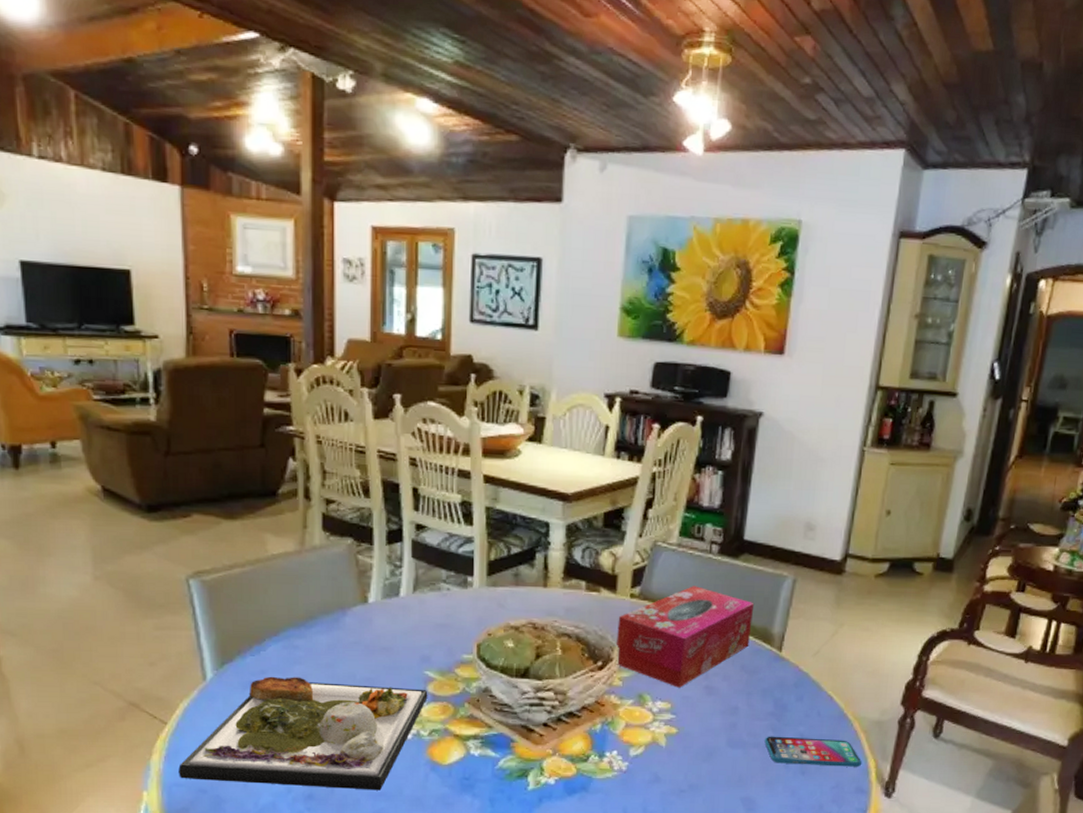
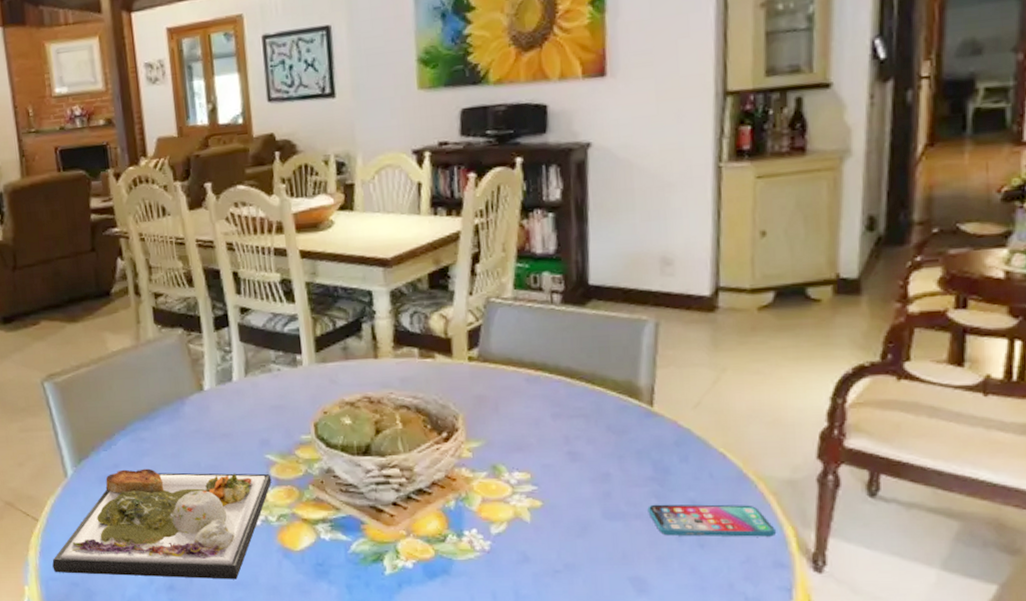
tissue box: present [615,586,755,688] -> none [458,341,613,455]

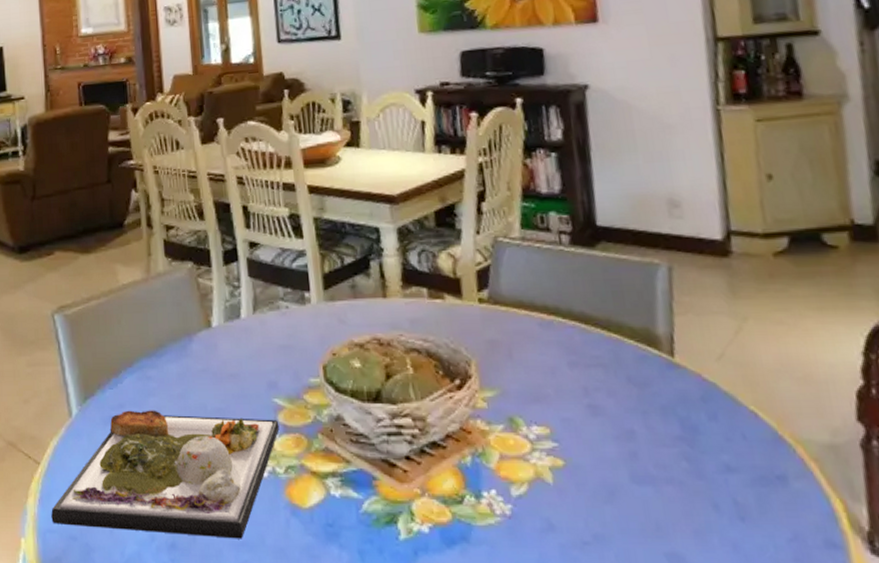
smartphone: present [647,504,776,537] -> none [678,468,823,510]

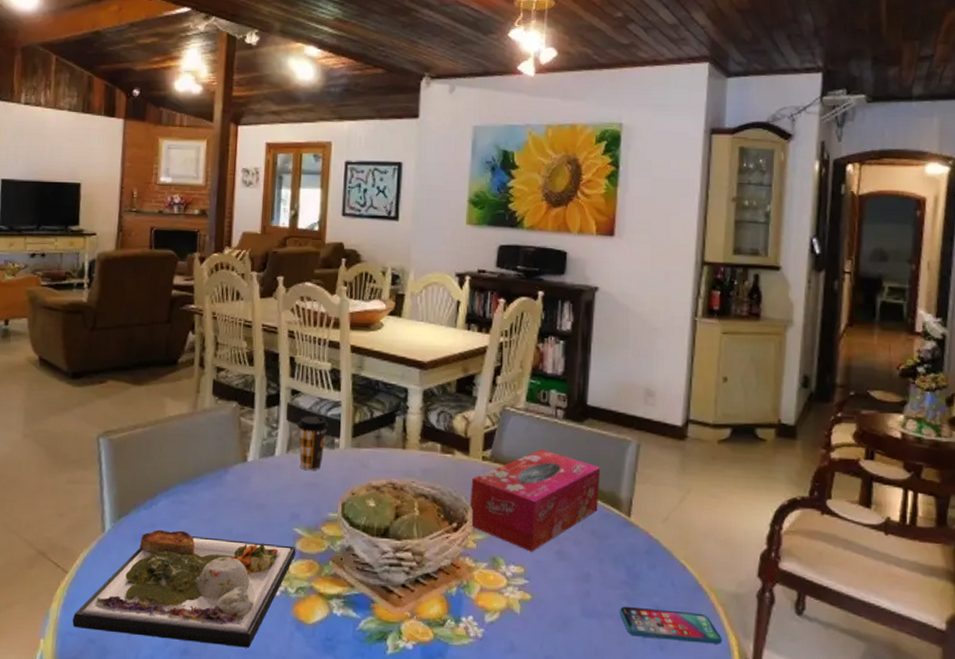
coffee cup: none [261,268,296,332] -> present [298,415,329,471]
tissue box: none [469,284,631,408] -> present [469,449,601,552]
smartphone: none [678,468,823,510] -> present [619,606,722,644]

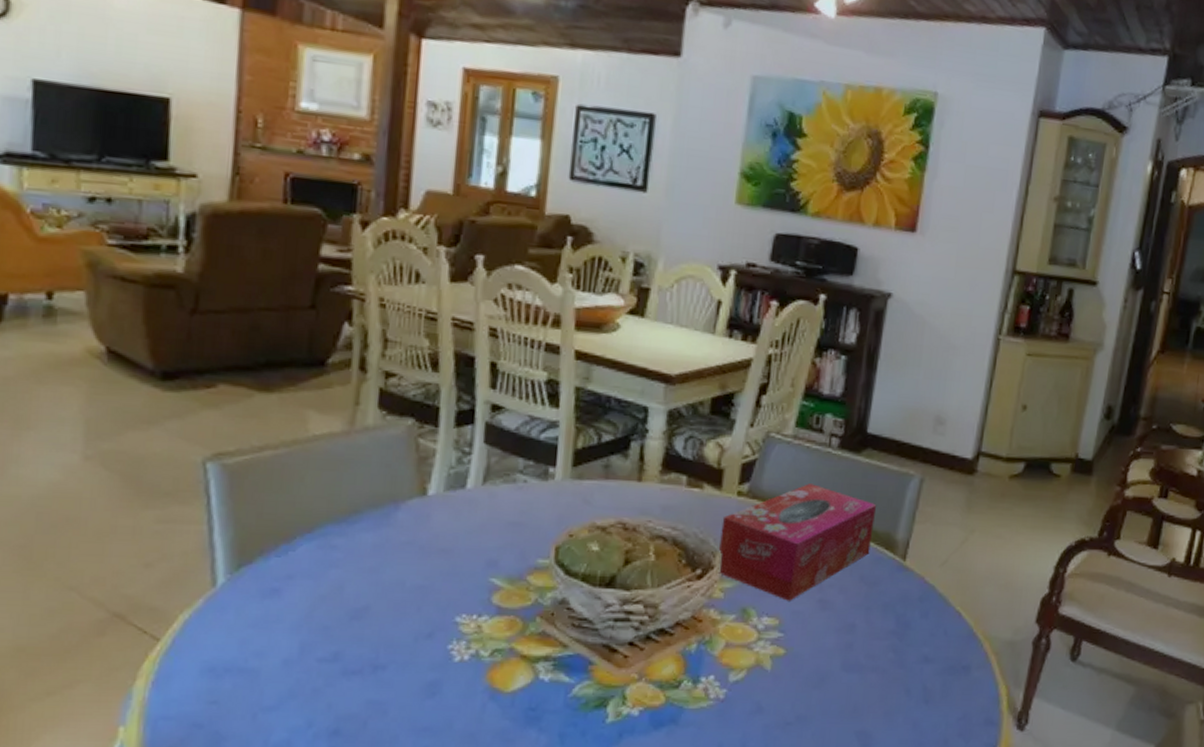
dinner plate: present [72,529,296,648] -> none [168,582,493,724]
coffee cup: present [298,415,329,471] -> none [499,437,541,508]
smartphone: present [619,606,722,644] -> none [884,658,992,695]

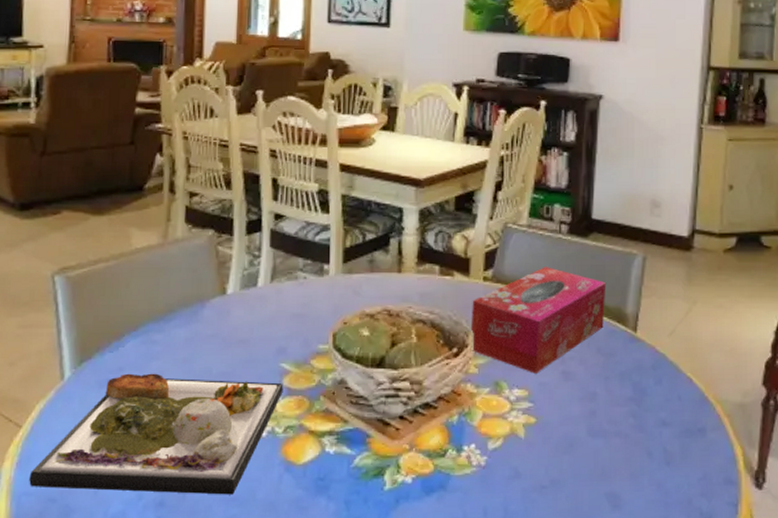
dinner plate: none [168,582,493,724] -> present [29,373,284,495]

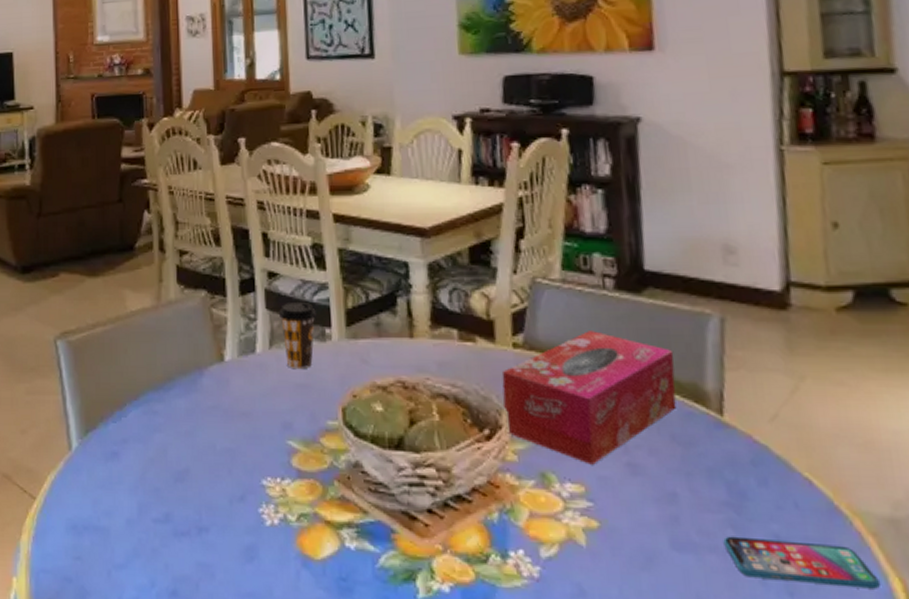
dinner plate: present [29,373,284,495] -> none [46,446,293,590]
coffee cup: none [282,241,317,301] -> present [279,301,316,370]
smartphone: none [626,423,727,455] -> present [723,536,880,589]

